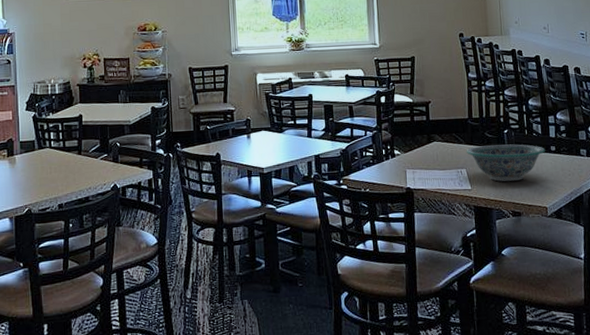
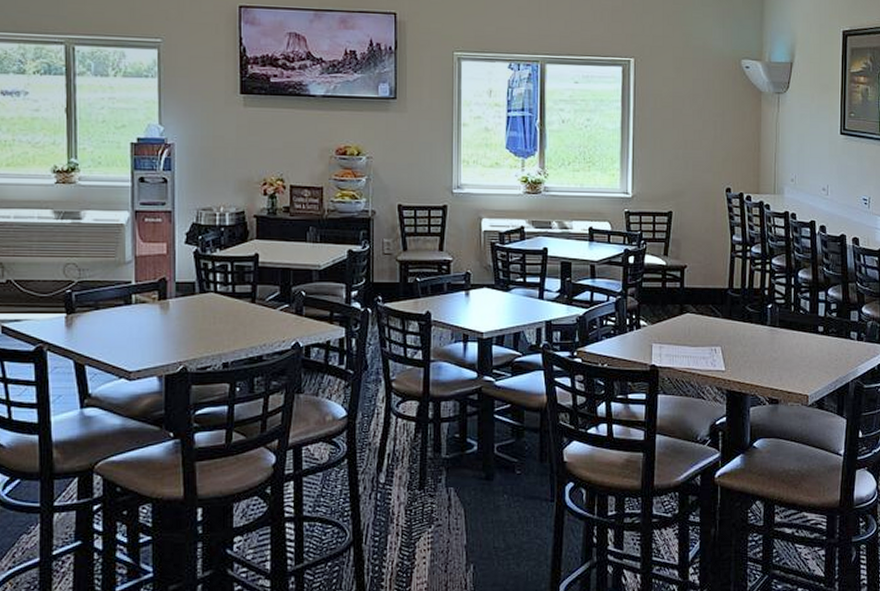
decorative bowl: present [466,144,546,182] -> none [723,321,813,365]

